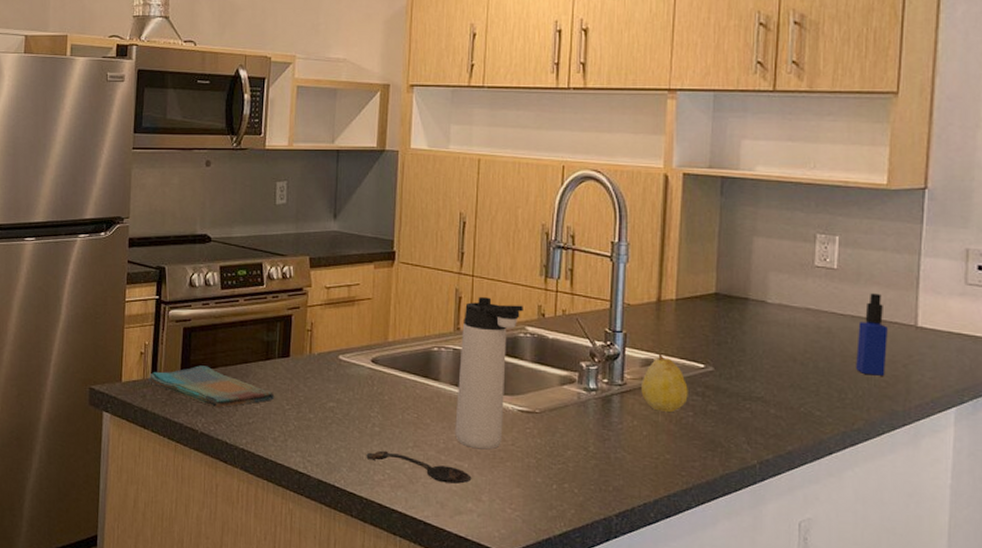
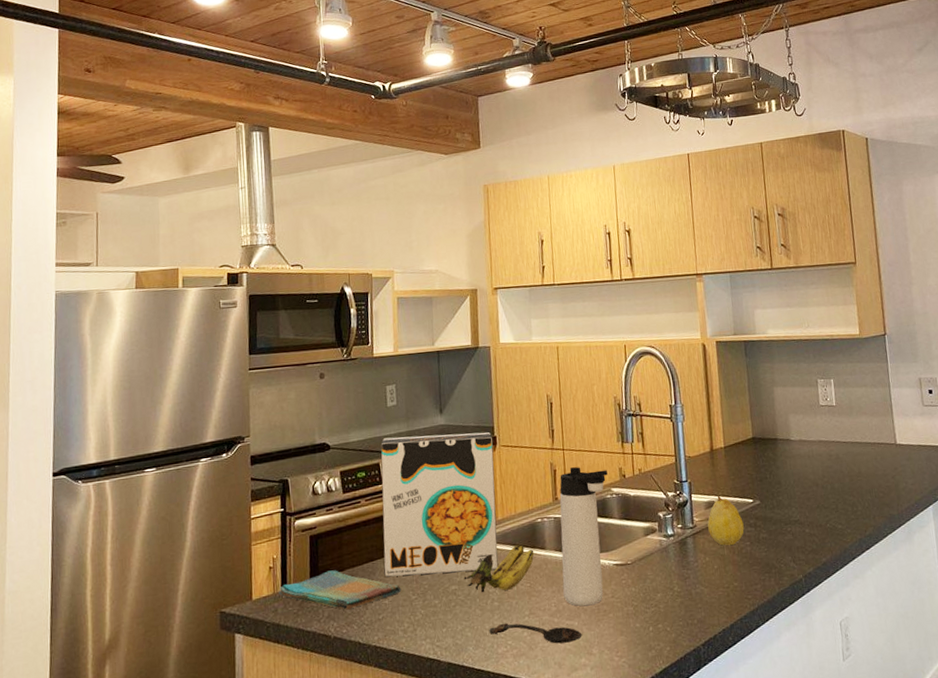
cereal box: none [258,237,392,393] -> present [380,432,499,577]
banana: none [343,372,426,417] -> present [463,544,534,593]
bottle: present [856,293,888,376] -> none [857,421,881,489]

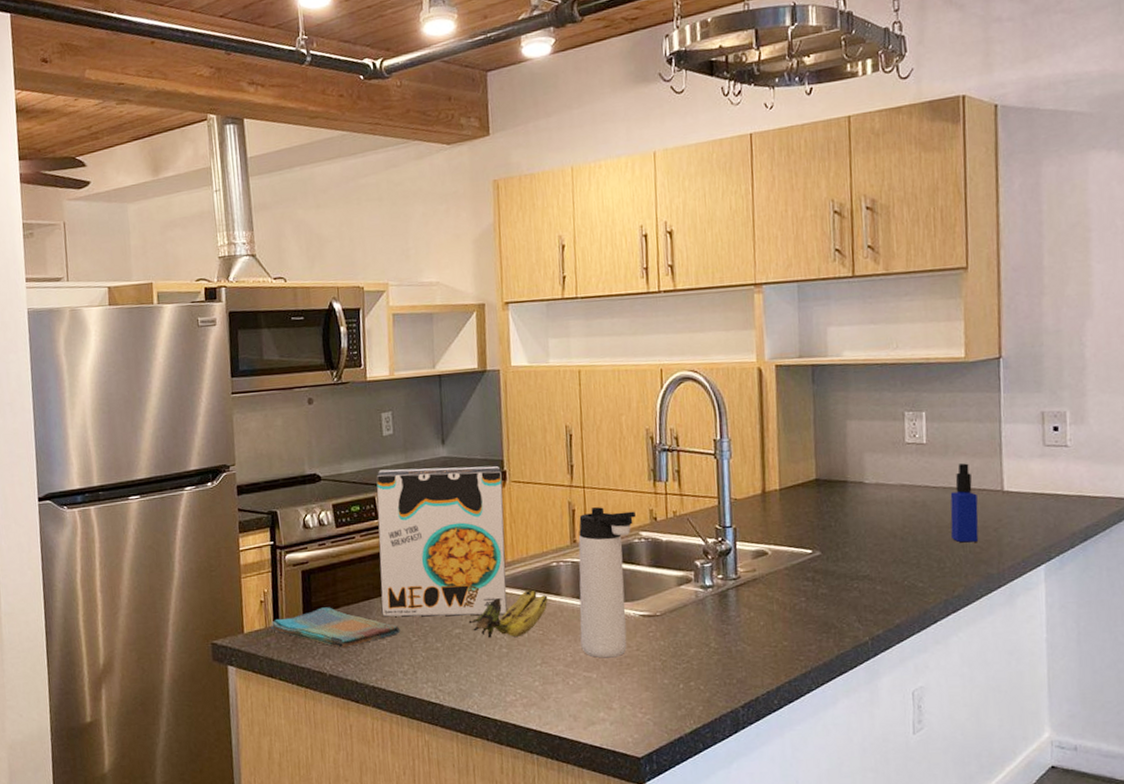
spoon: present [489,622,582,644] -> none [496,670,601,696]
fruit: present [707,495,744,546] -> none [754,544,799,601]
bottle: none [857,421,881,489] -> present [950,463,979,543]

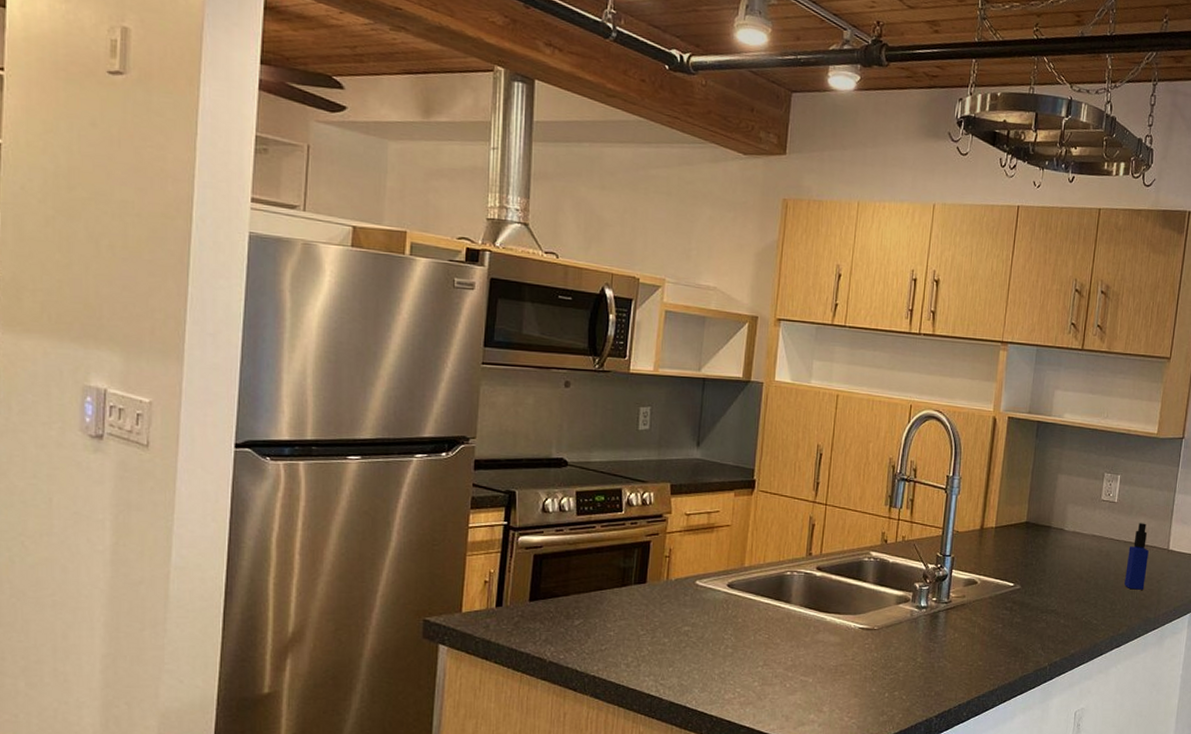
dish towel: present [271,607,401,649] -> none [493,593,630,636]
cereal box: present [376,466,508,617] -> none [613,463,752,616]
banana: present [468,589,548,638] -> none [698,595,778,638]
thermos bottle: present [578,507,636,659] -> none [802,524,869,665]

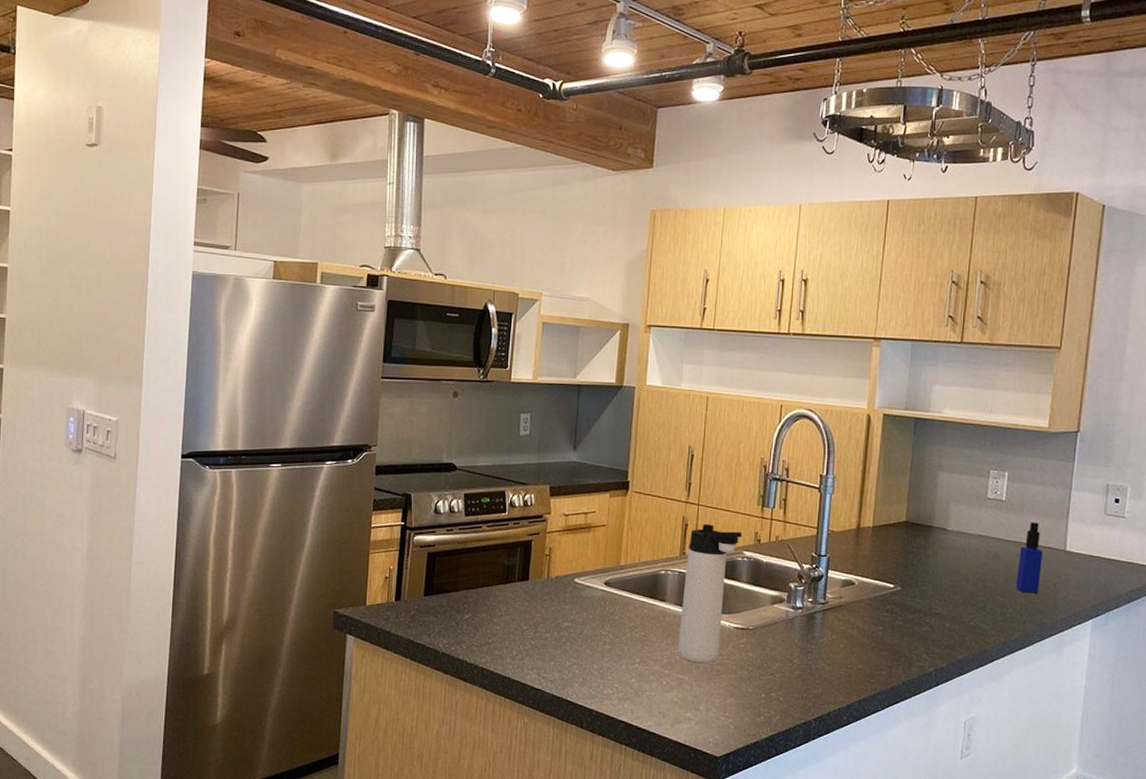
thermos bottle: none [802,524,869,665] -> present [678,524,742,664]

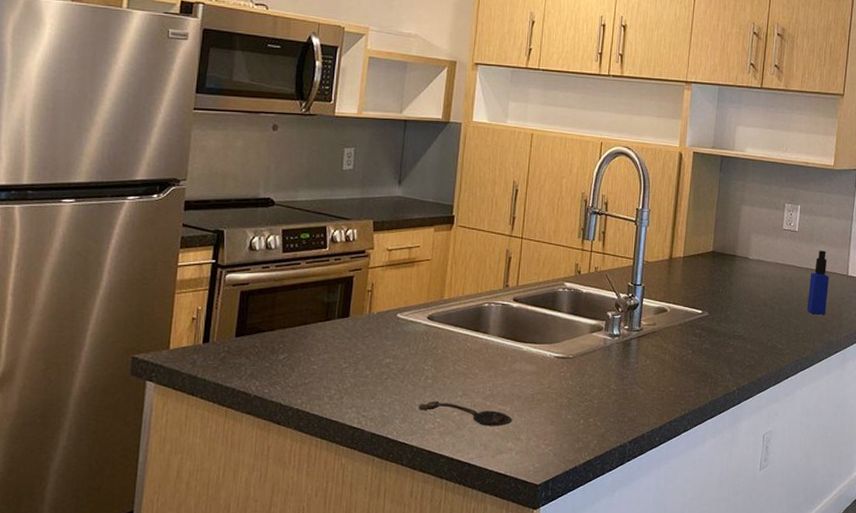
spoon: none [597,666,691,695] -> present [418,401,513,426]
thermos bottle: present [678,524,742,664] -> none [500,257,563,394]

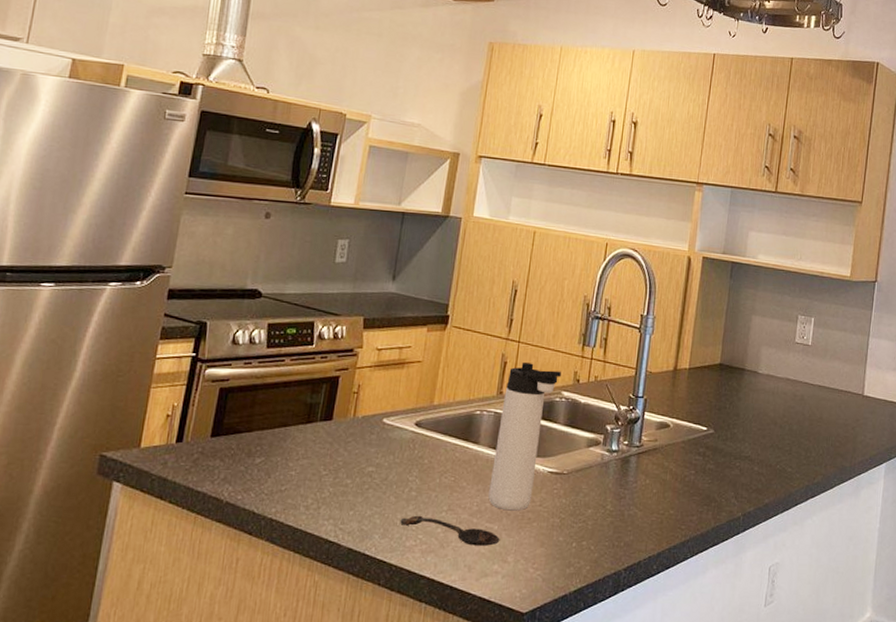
thermos bottle: none [500,257,563,394] -> present [488,362,561,511]
bottle: present [807,250,829,314] -> none [819,367,843,437]

